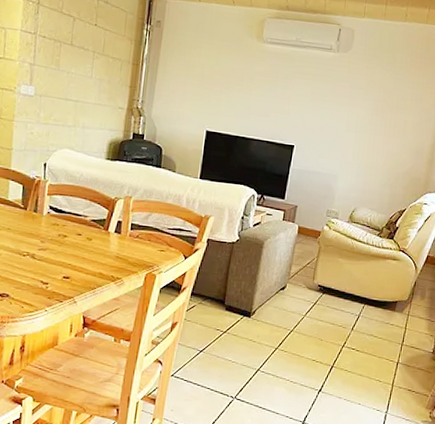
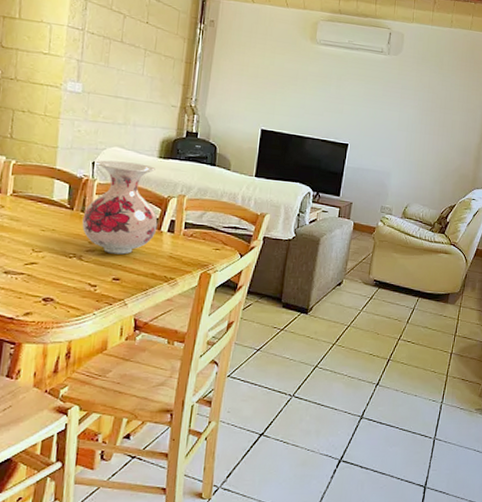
vase: none [34,161,105,254] -> present [82,160,158,255]

